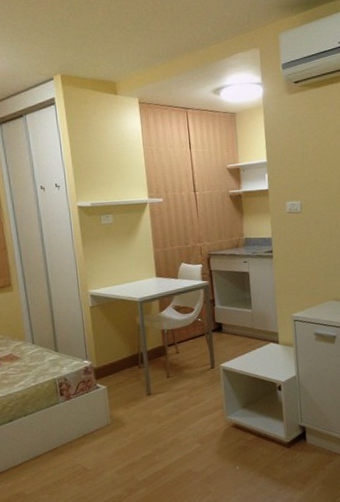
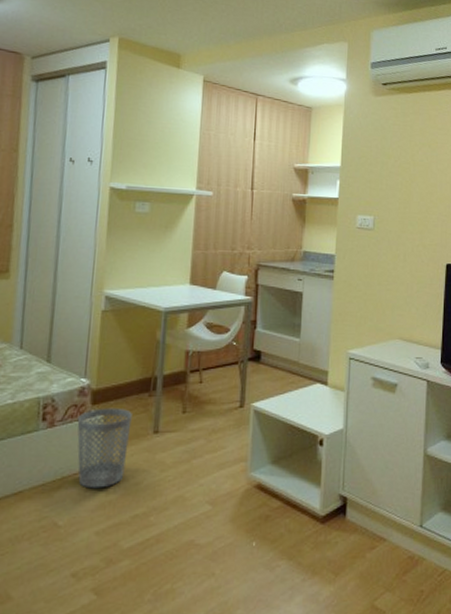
wastebasket: none [87,379,130,441] -> present [77,407,132,489]

